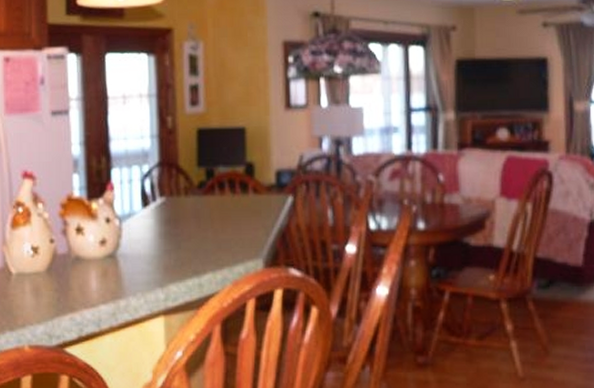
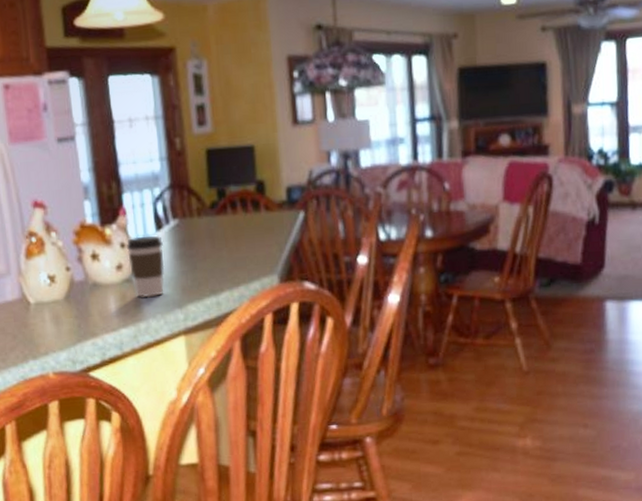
coffee cup: none [111,212,148,275] -> present [126,235,165,298]

